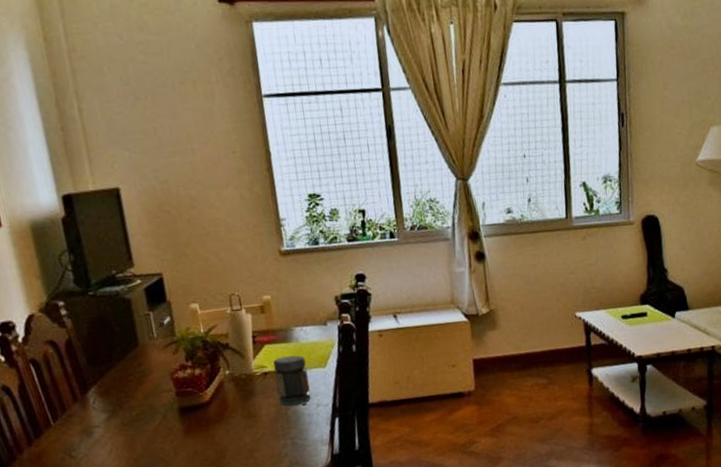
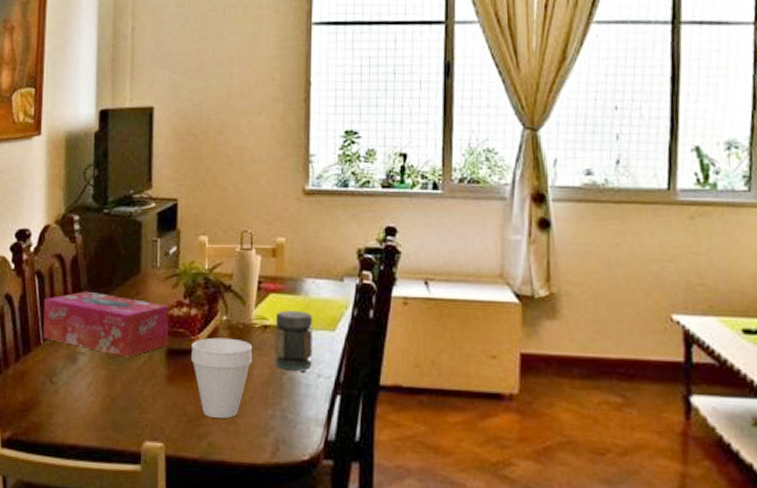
tissue box: none [45,369,179,422] -> present [43,291,169,357]
cup: none [201,388,260,457] -> present [191,337,253,418]

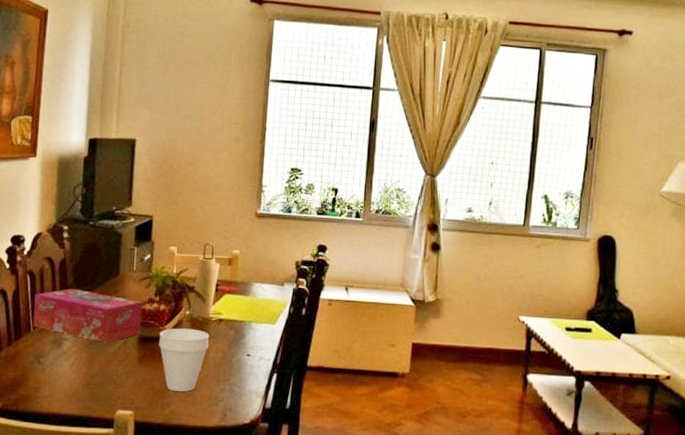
jar: present [275,311,312,371] -> none [226,308,258,355]

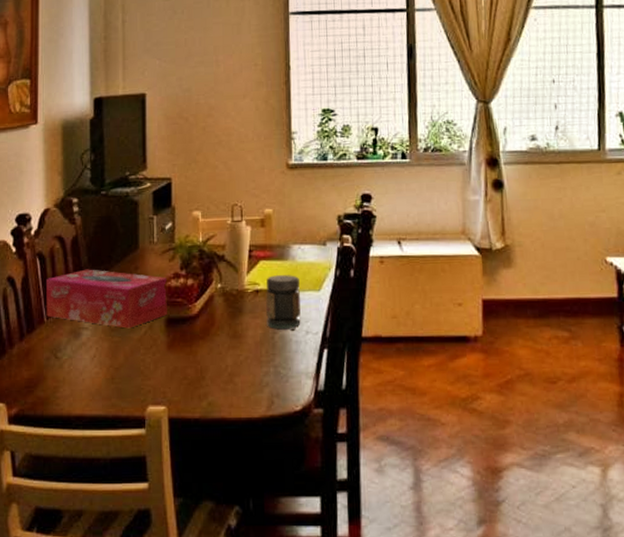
cup: present [159,328,210,392] -> none [189,304,247,379]
jar: none [226,308,258,355] -> present [266,275,301,330]

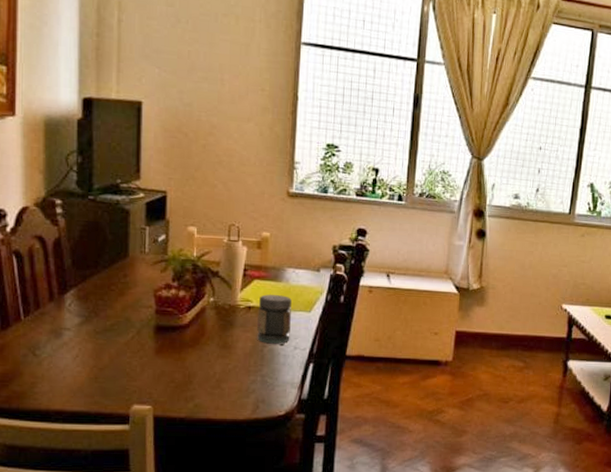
tissue box: present [46,269,167,329] -> none [24,271,157,333]

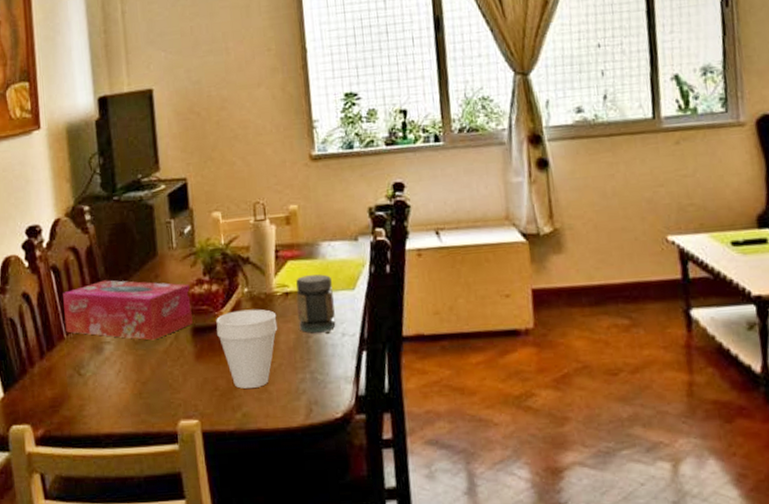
tissue box: none [24,271,157,333] -> present [63,280,193,341]
cup: none [179,316,238,384] -> present [216,309,278,389]

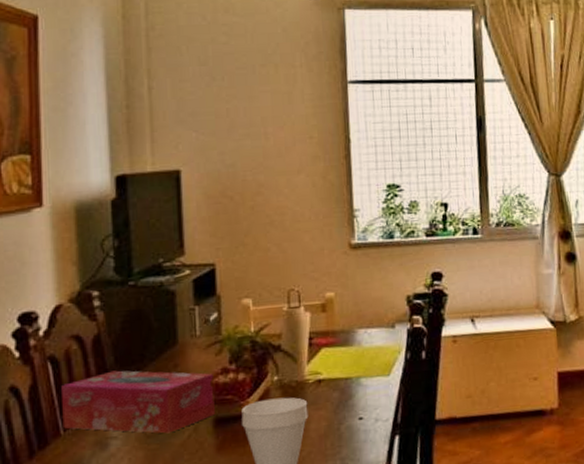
jar: present [296,274,336,333] -> none [329,361,369,420]

